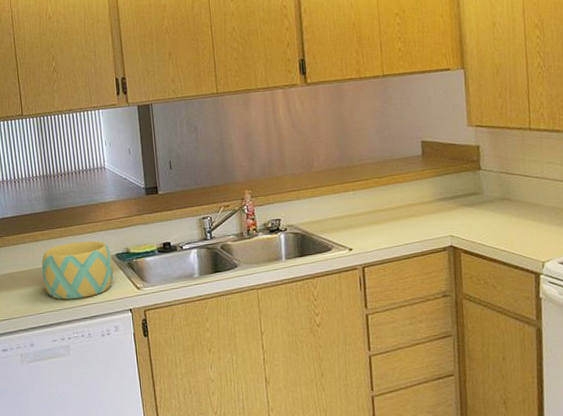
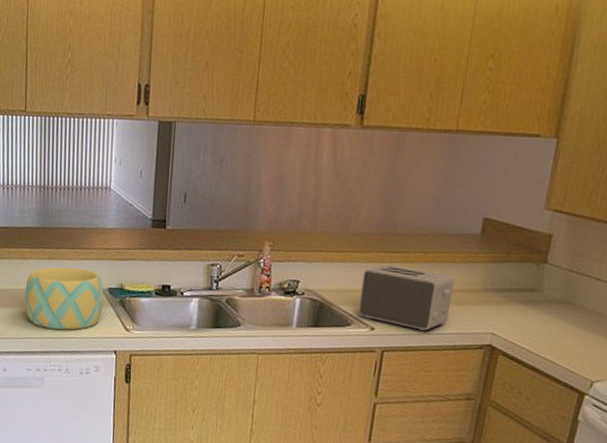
toaster: none [333,192,412,244] -> present [358,265,454,331]

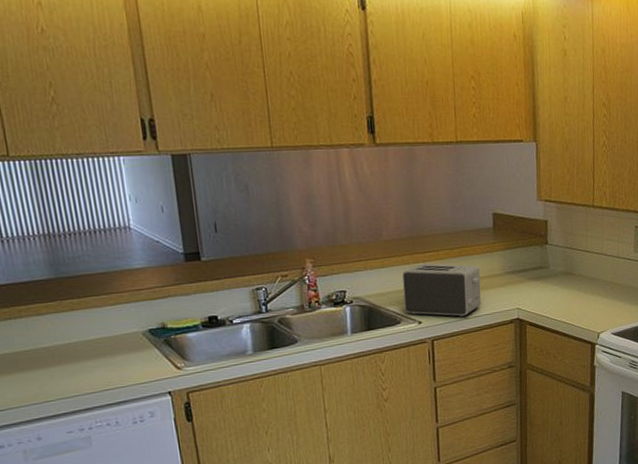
bowl: present [25,266,104,330] -> none [47,314,147,384]

